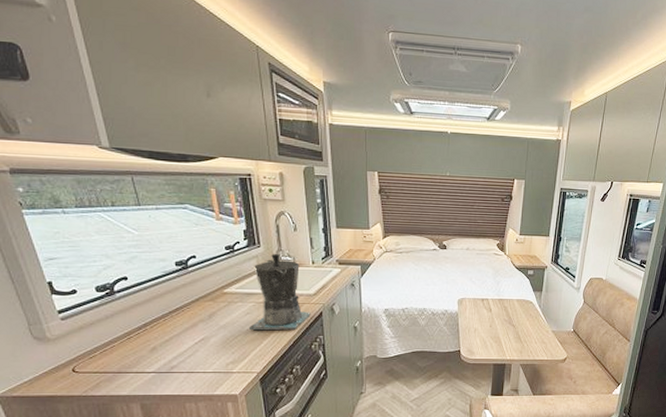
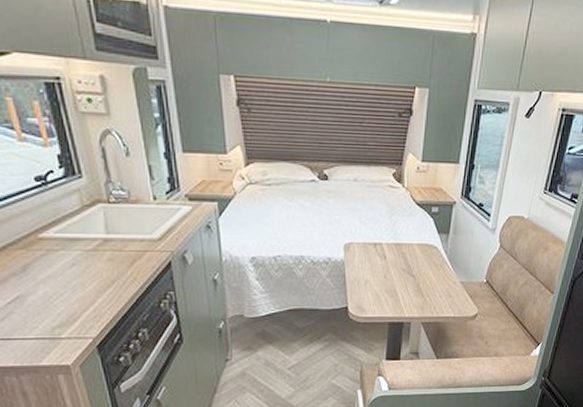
coffee maker: present [249,253,311,331] -> none [74,185,156,286]

